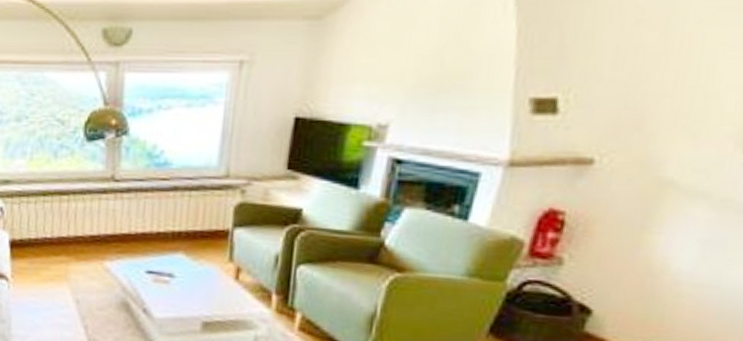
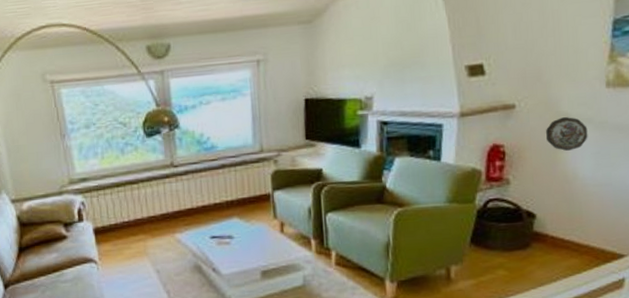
decorative plate: none [631,185,700,233] -> present [545,117,588,151]

